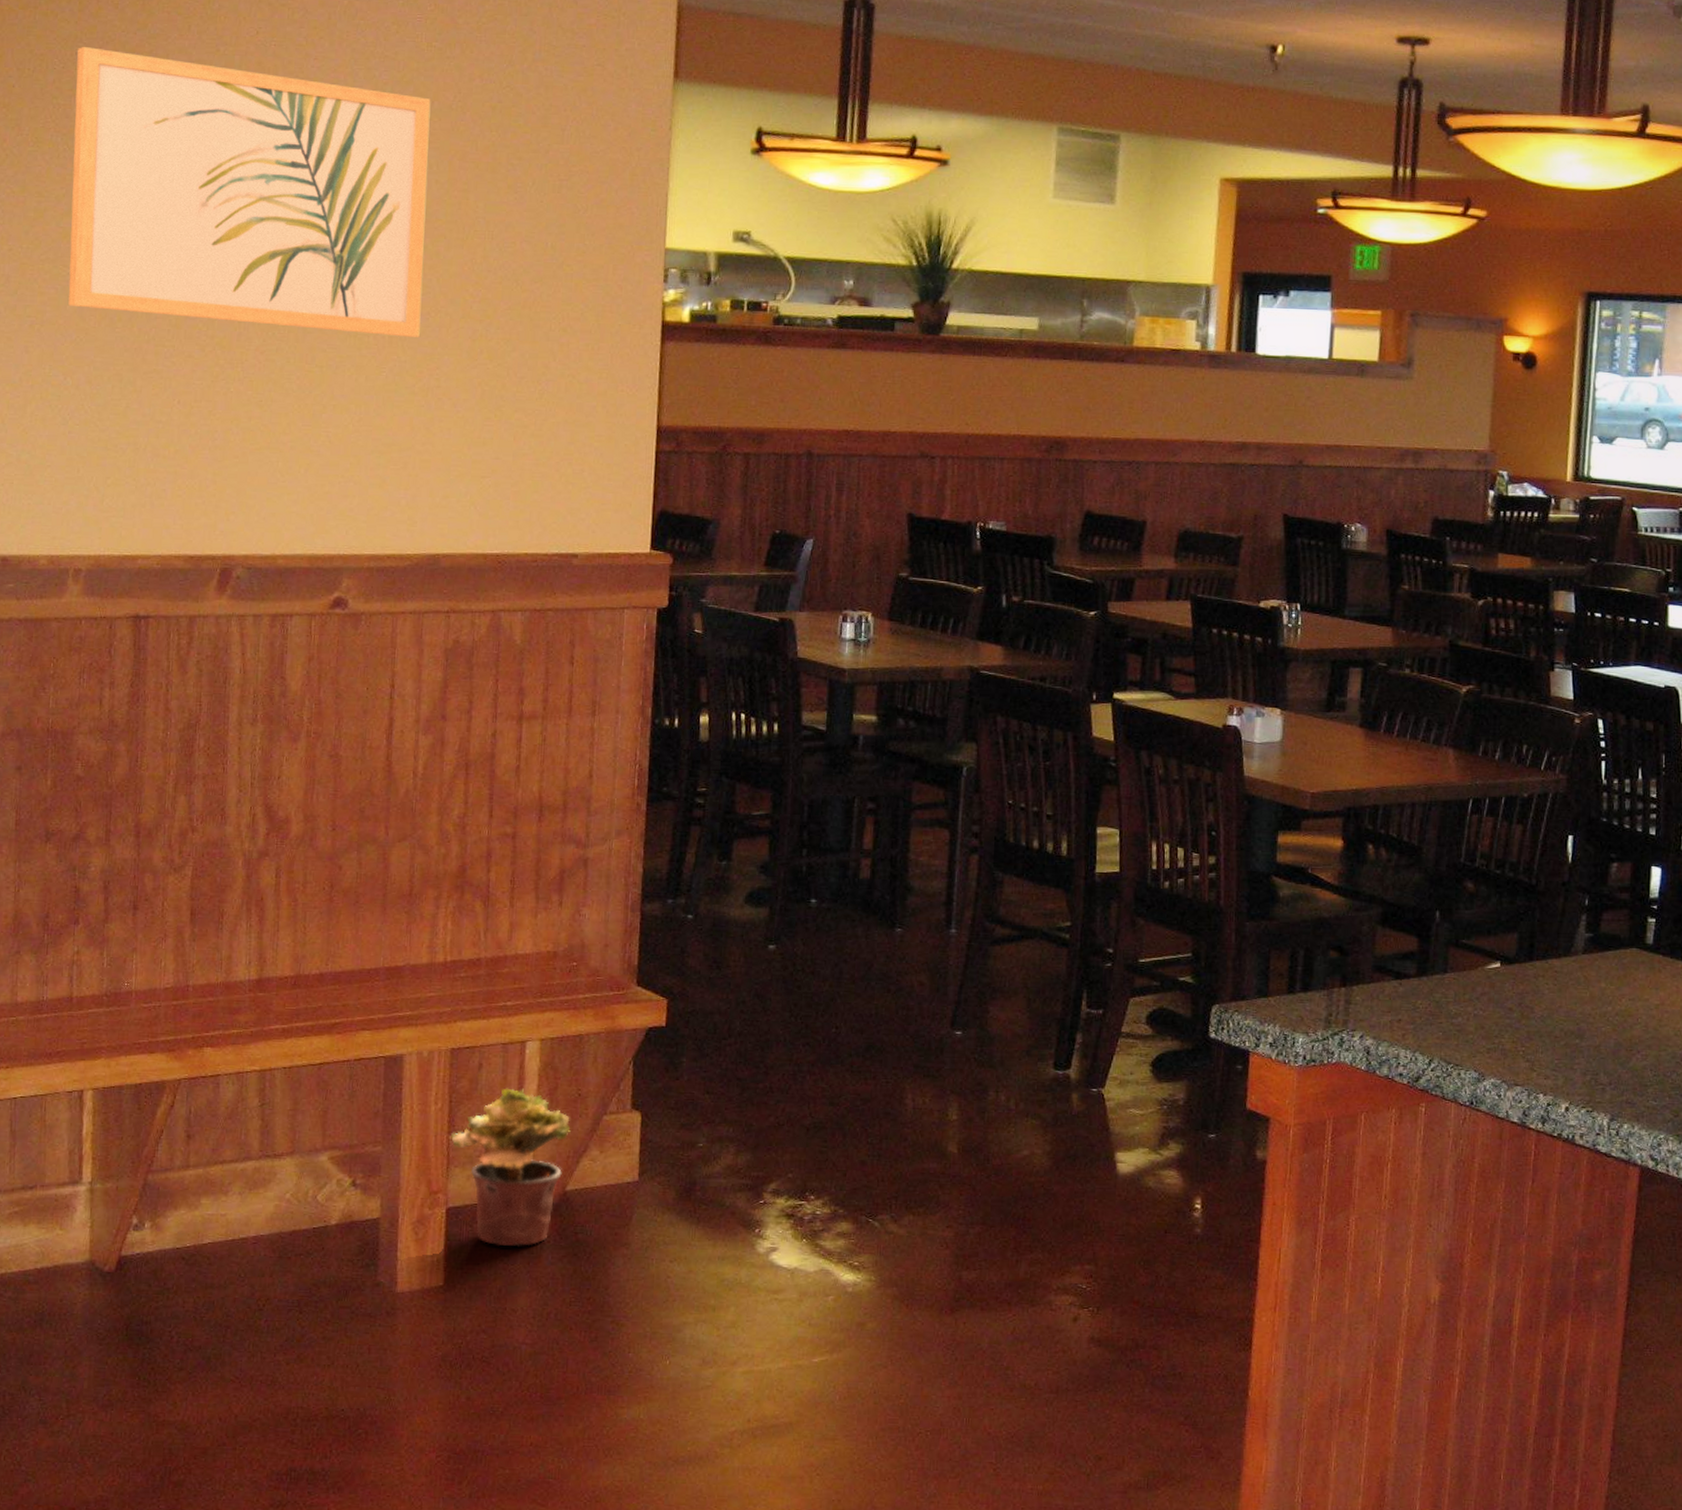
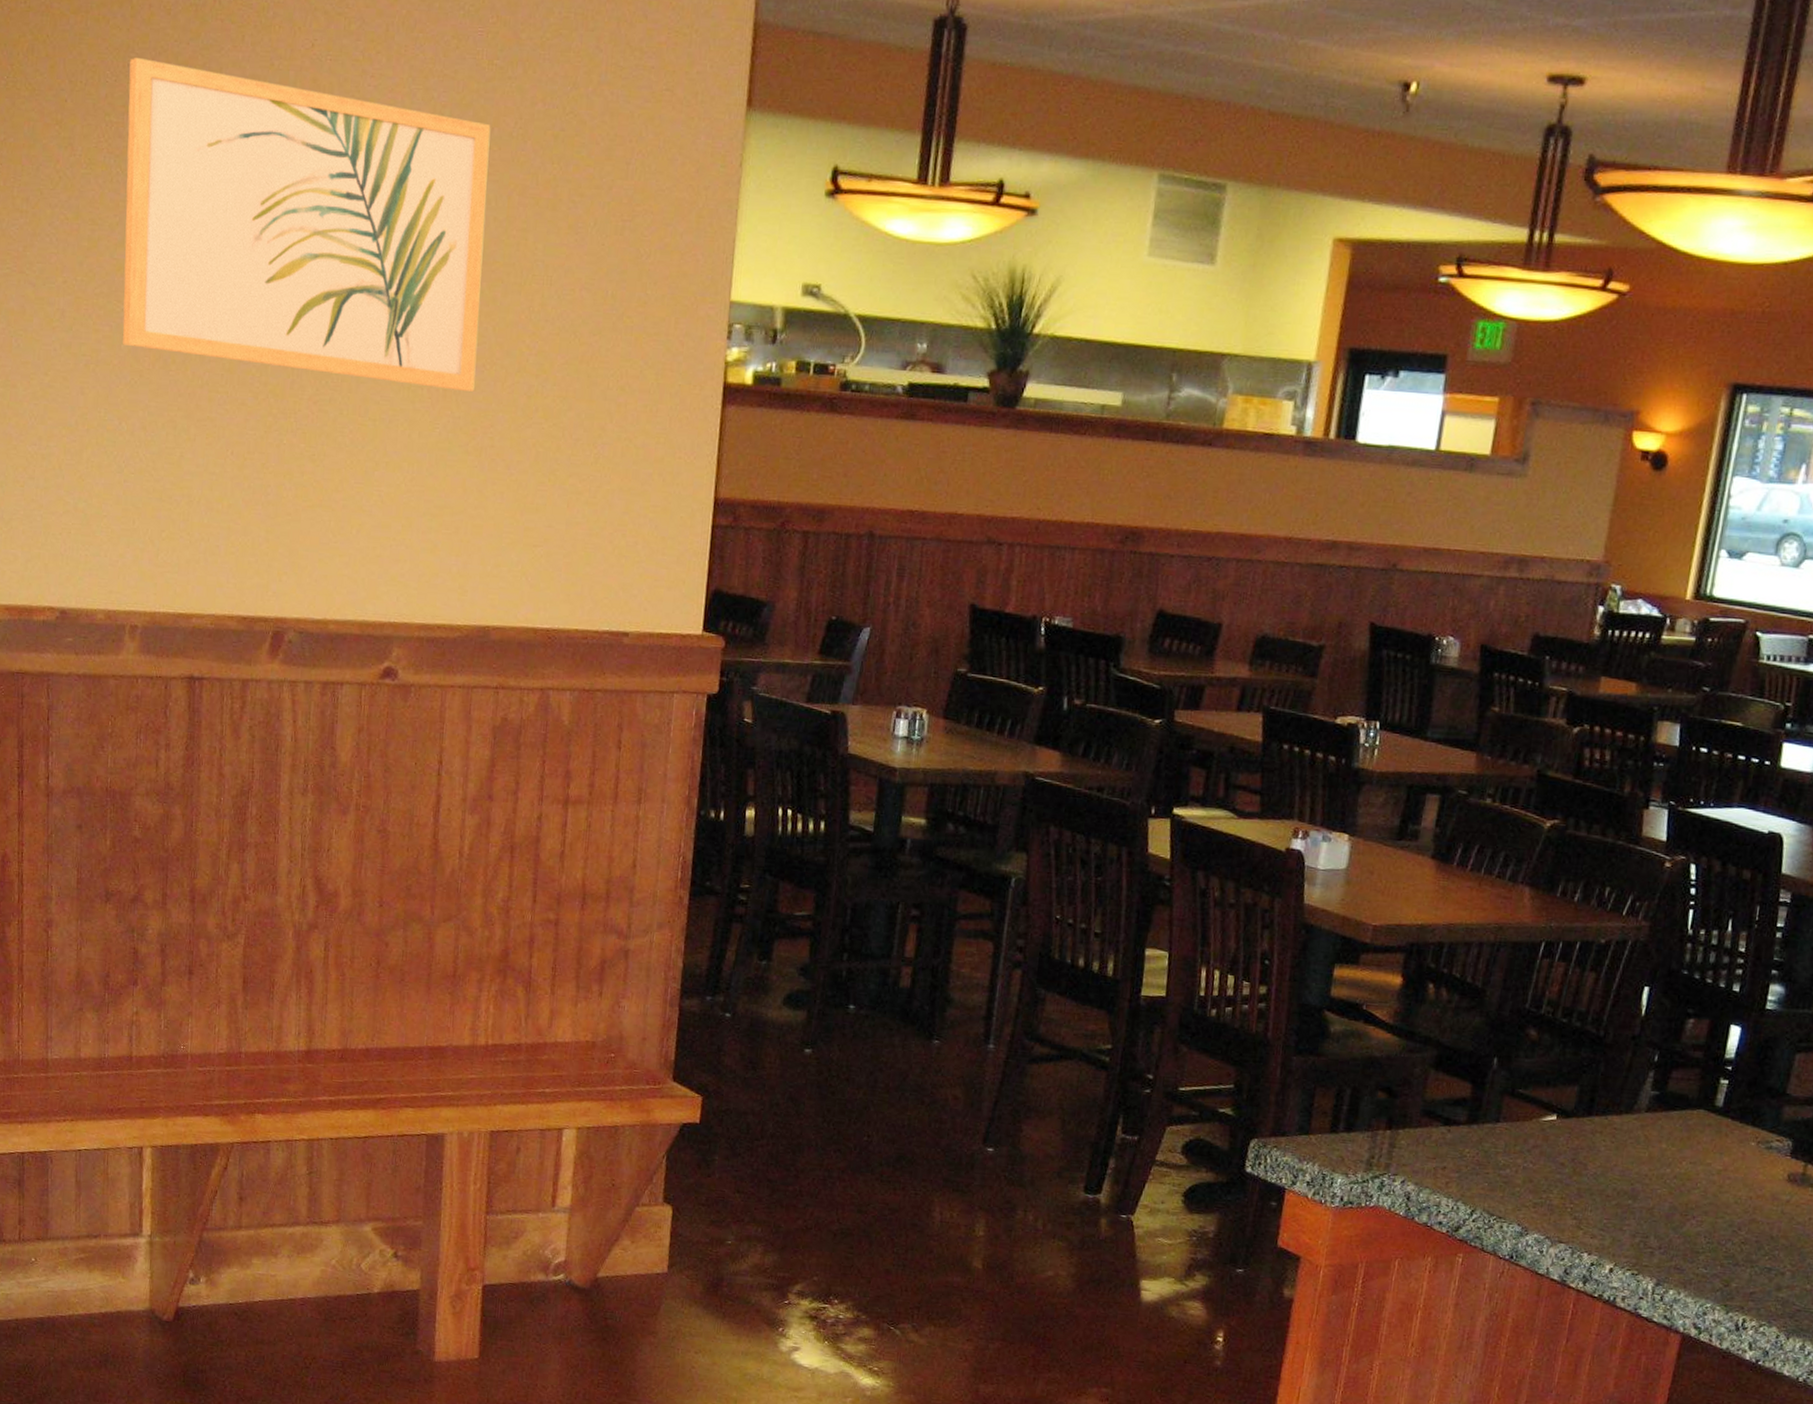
potted plant: present [450,1088,571,1247] -> none [487,1174,604,1328]

